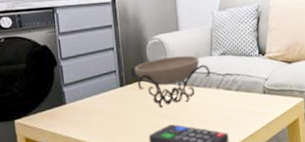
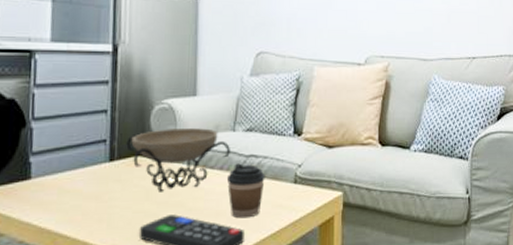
coffee cup: none [209,81,240,125] -> present [226,163,265,219]

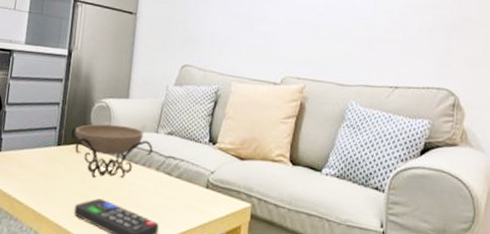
coffee cup: present [226,163,265,219] -> none [147,162,181,214]

